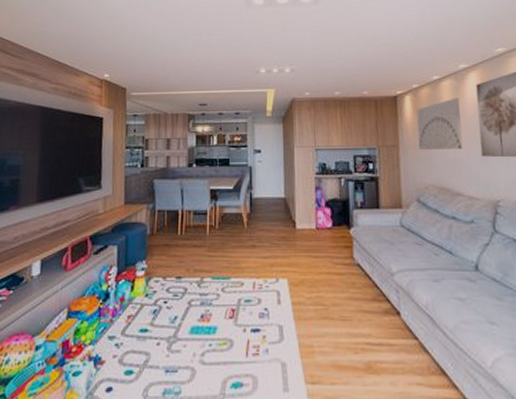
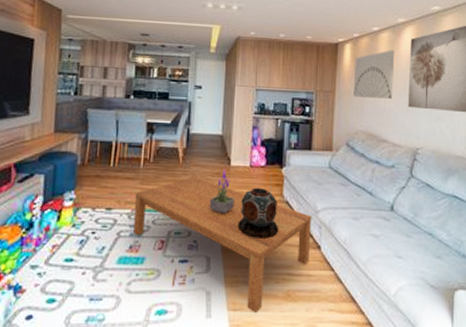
coffee table: none [203,242,390,386] -> present [133,177,312,313]
potted plant: none [277,233,303,280] -> present [209,169,235,214]
decorative sphere: none [308,250,353,305] -> present [237,187,279,239]

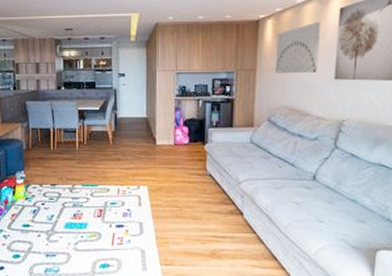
coffee table: present [133,177,312,313] -> none [74,156,235,267]
potted plant: present [209,169,235,214] -> none [139,148,161,187]
decorative sphere: present [237,187,279,239] -> none [165,163,204,207]

